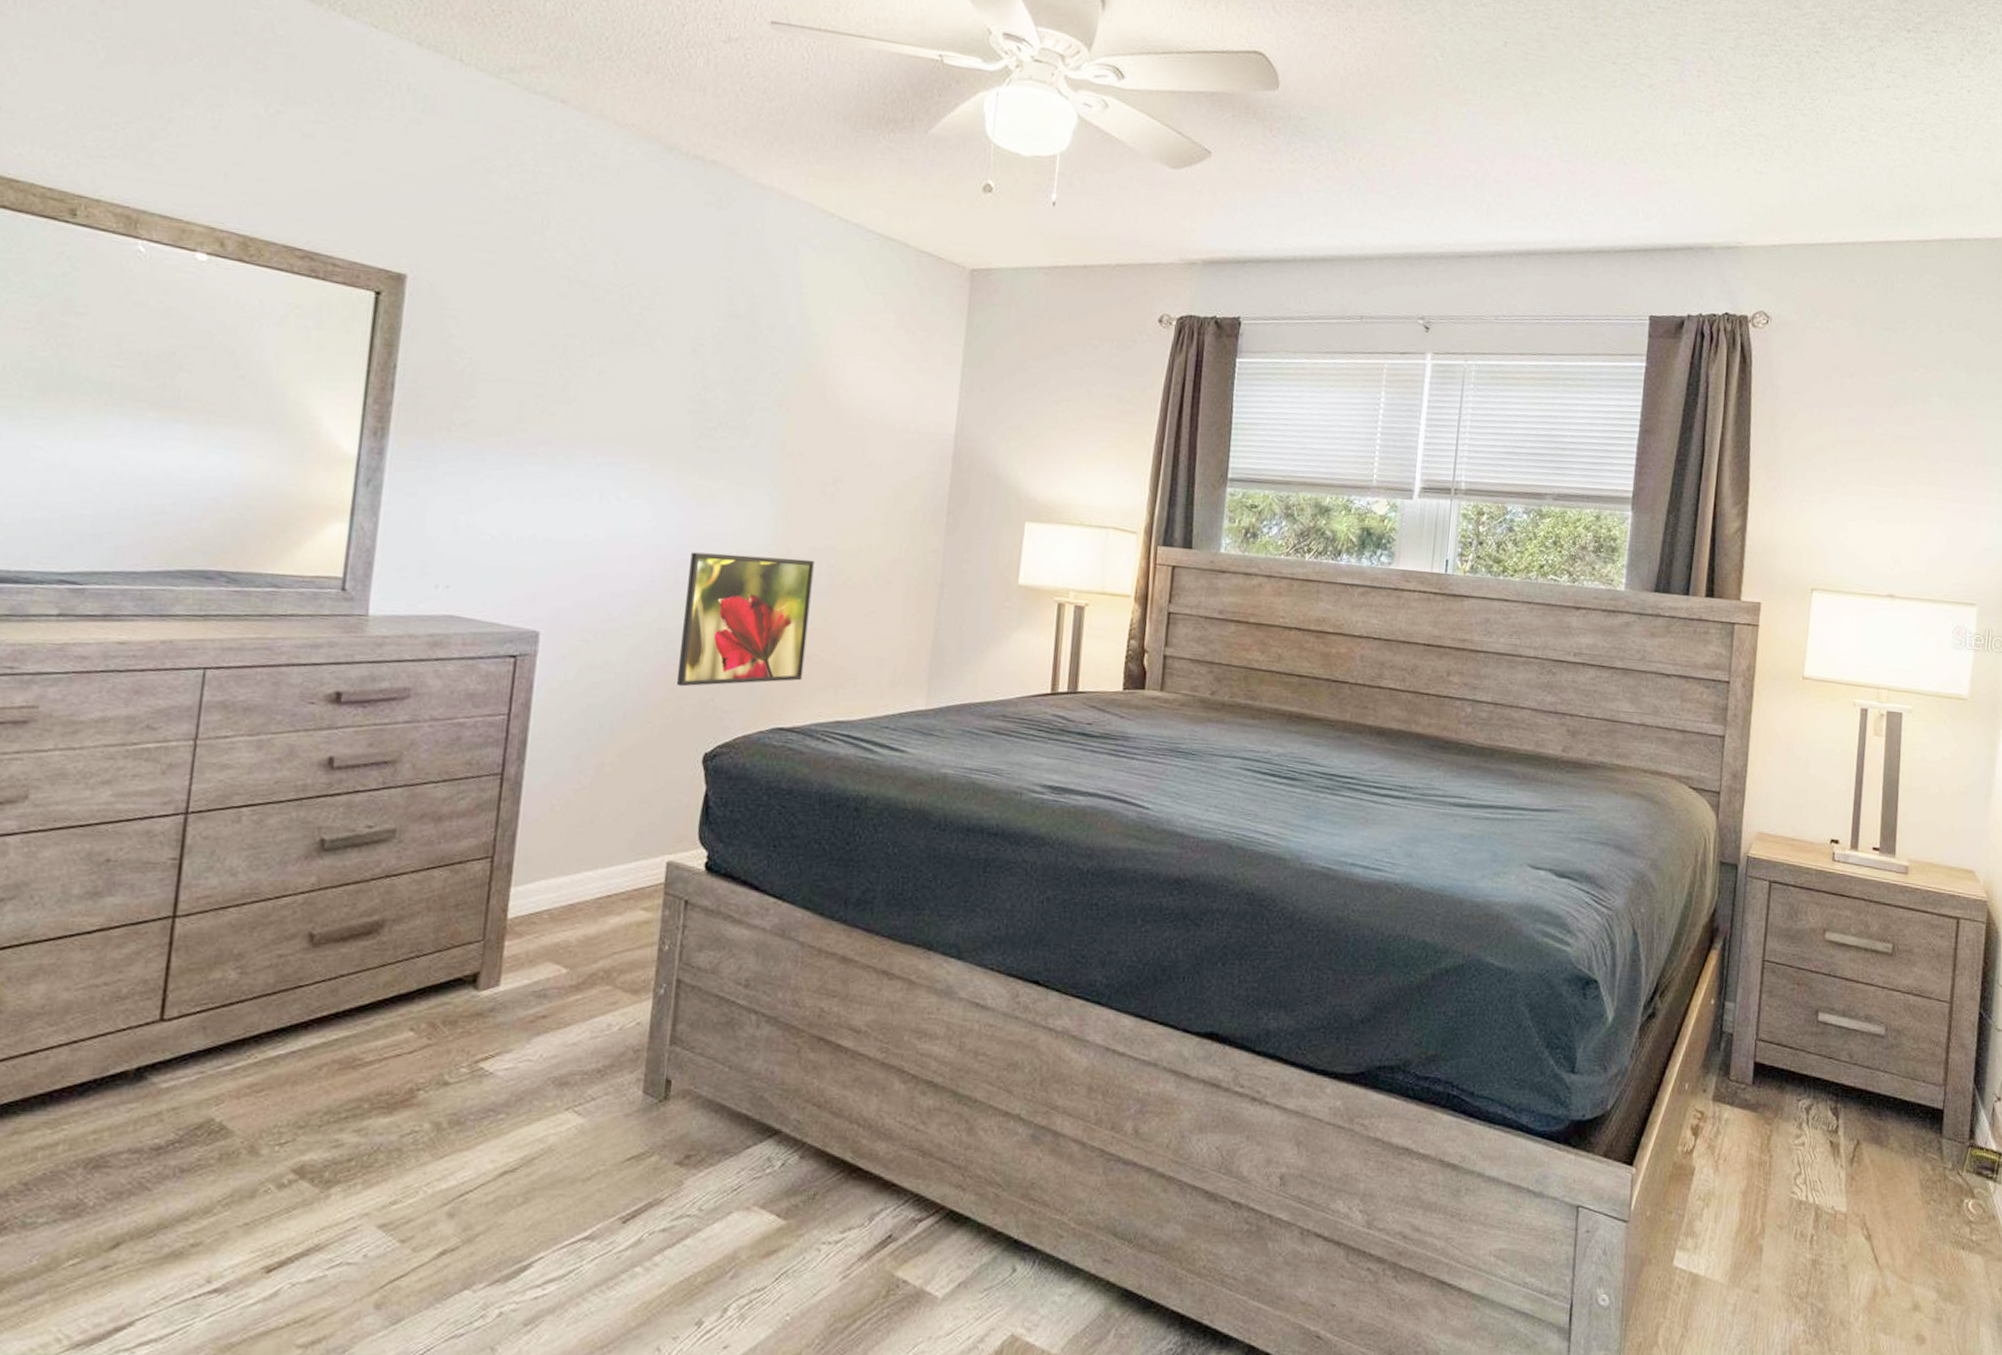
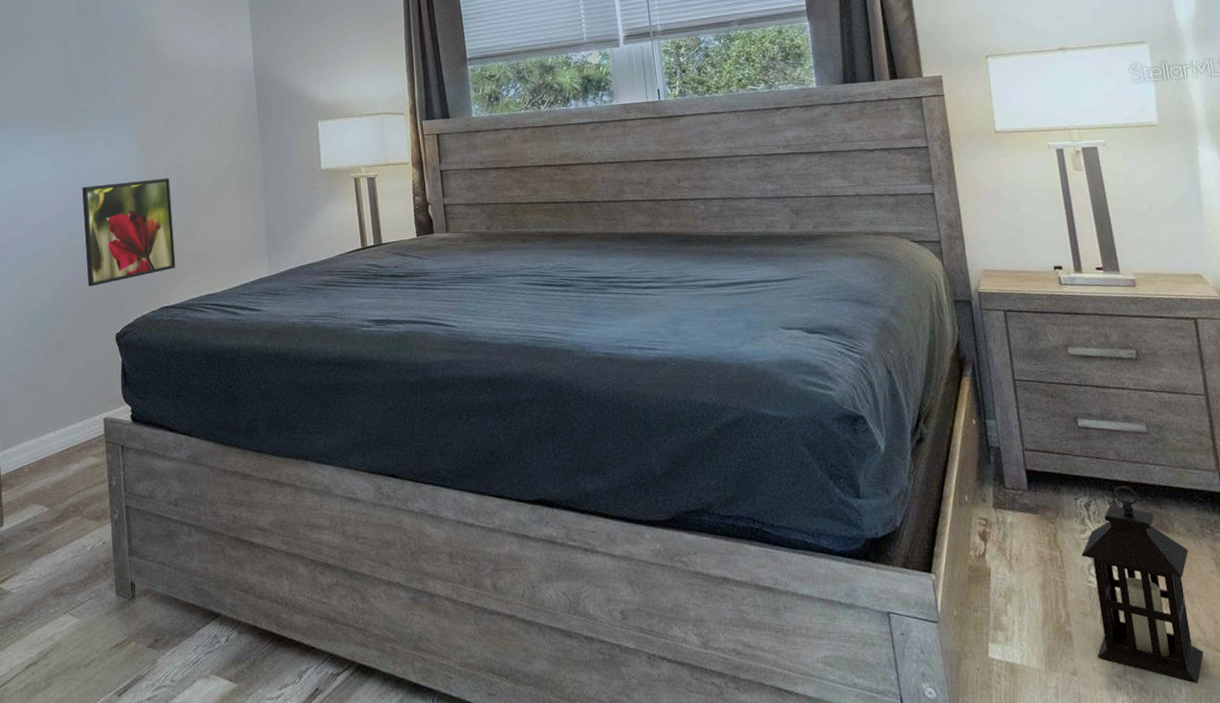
lantern: none [1784,1090,1897,1313] -> present [1081,485,1204,685]

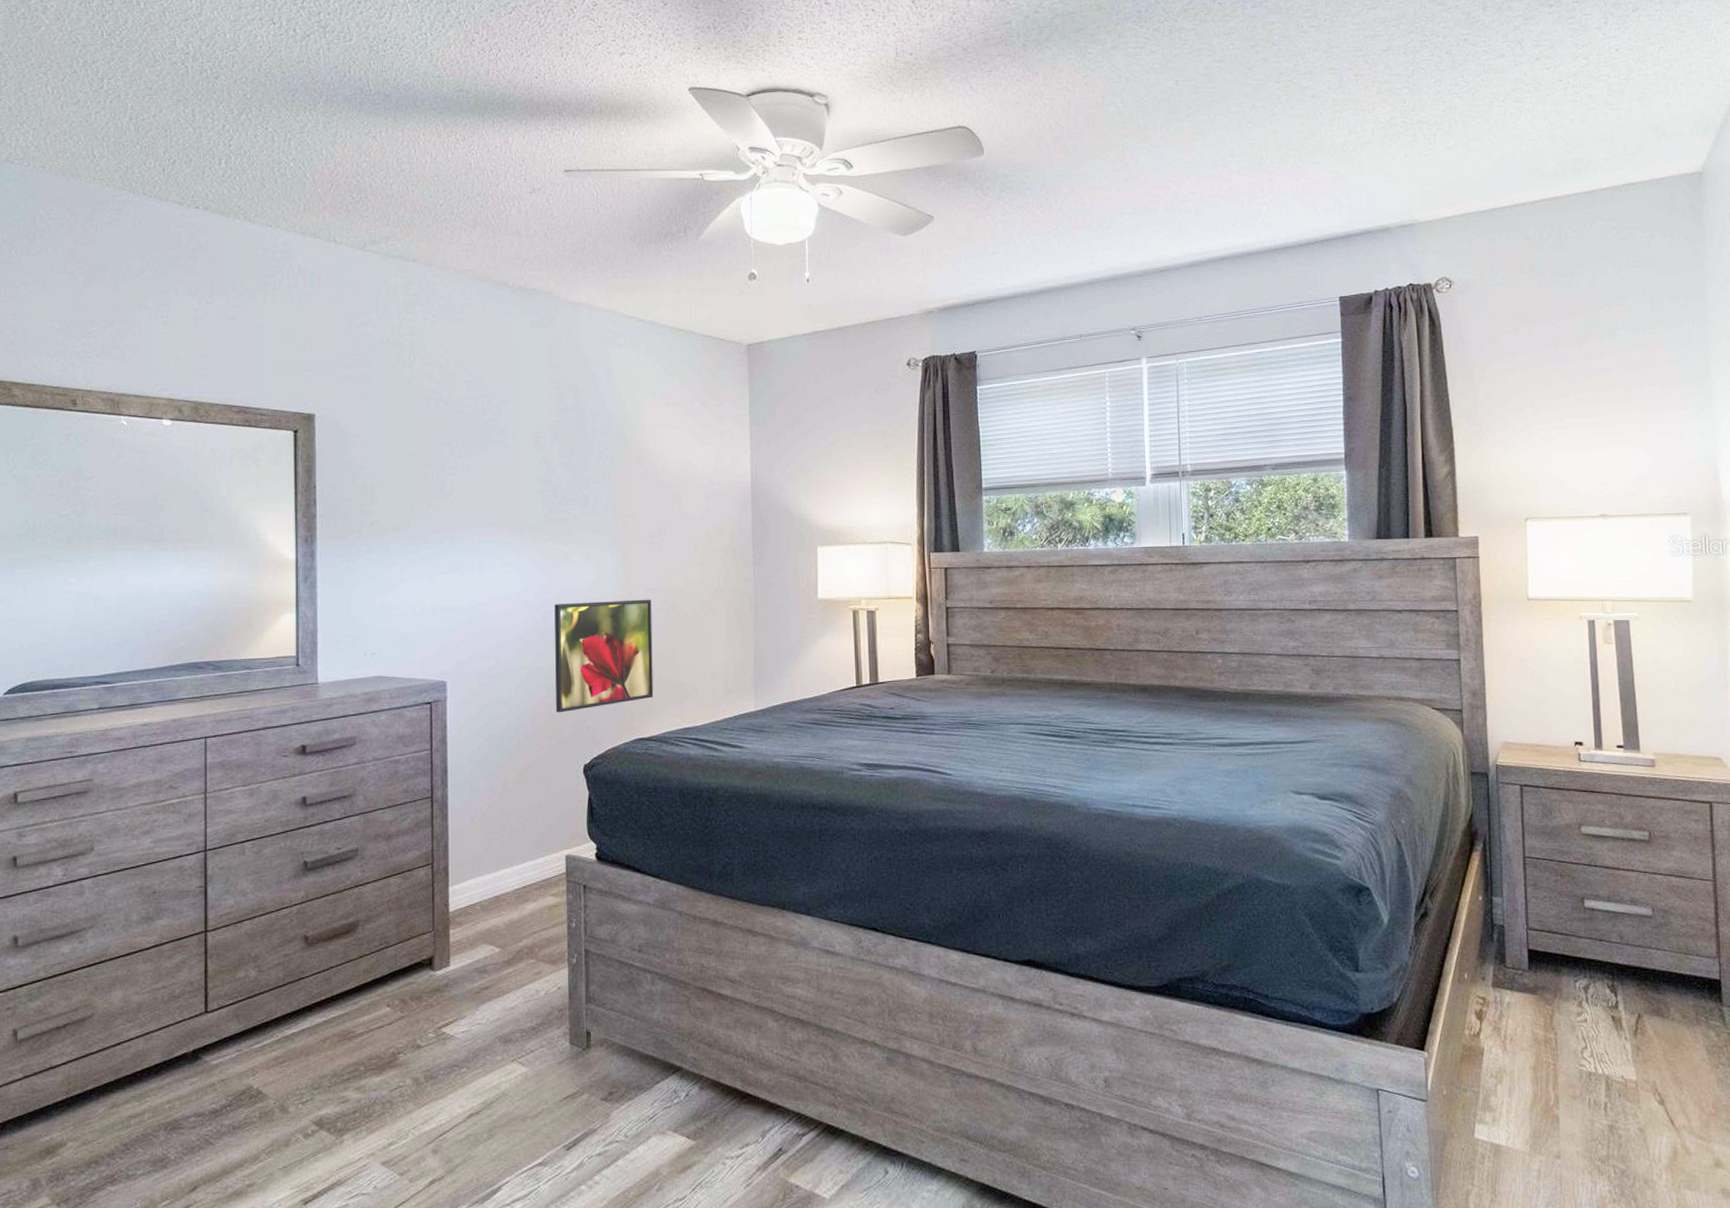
lantern: present [1081,485,1204,685] -> none [1576,969,1687,1171]

